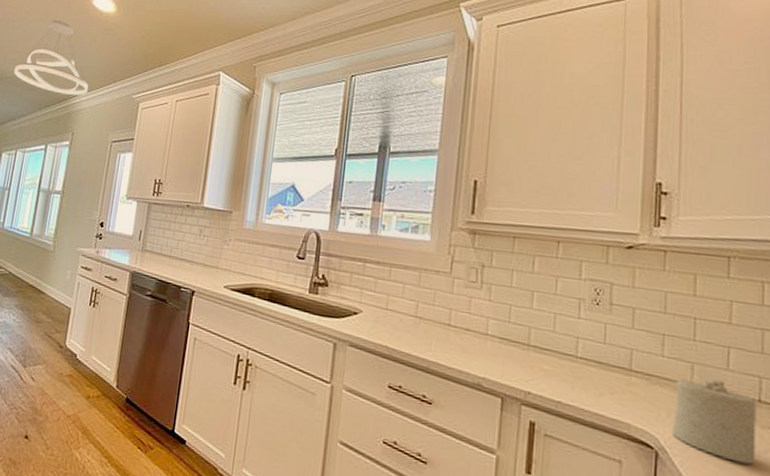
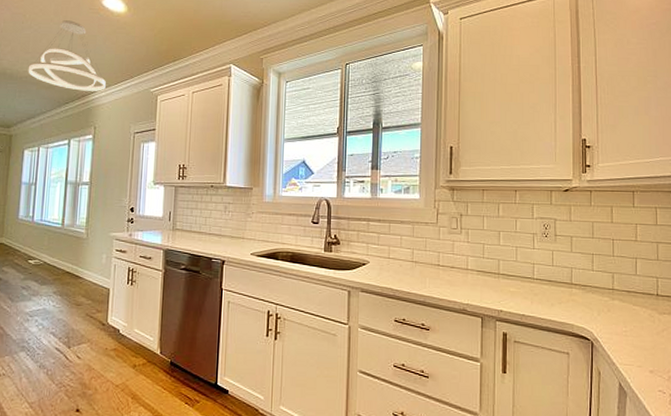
candle: present [671,378,756,465] -> none [601,283,657,342]

